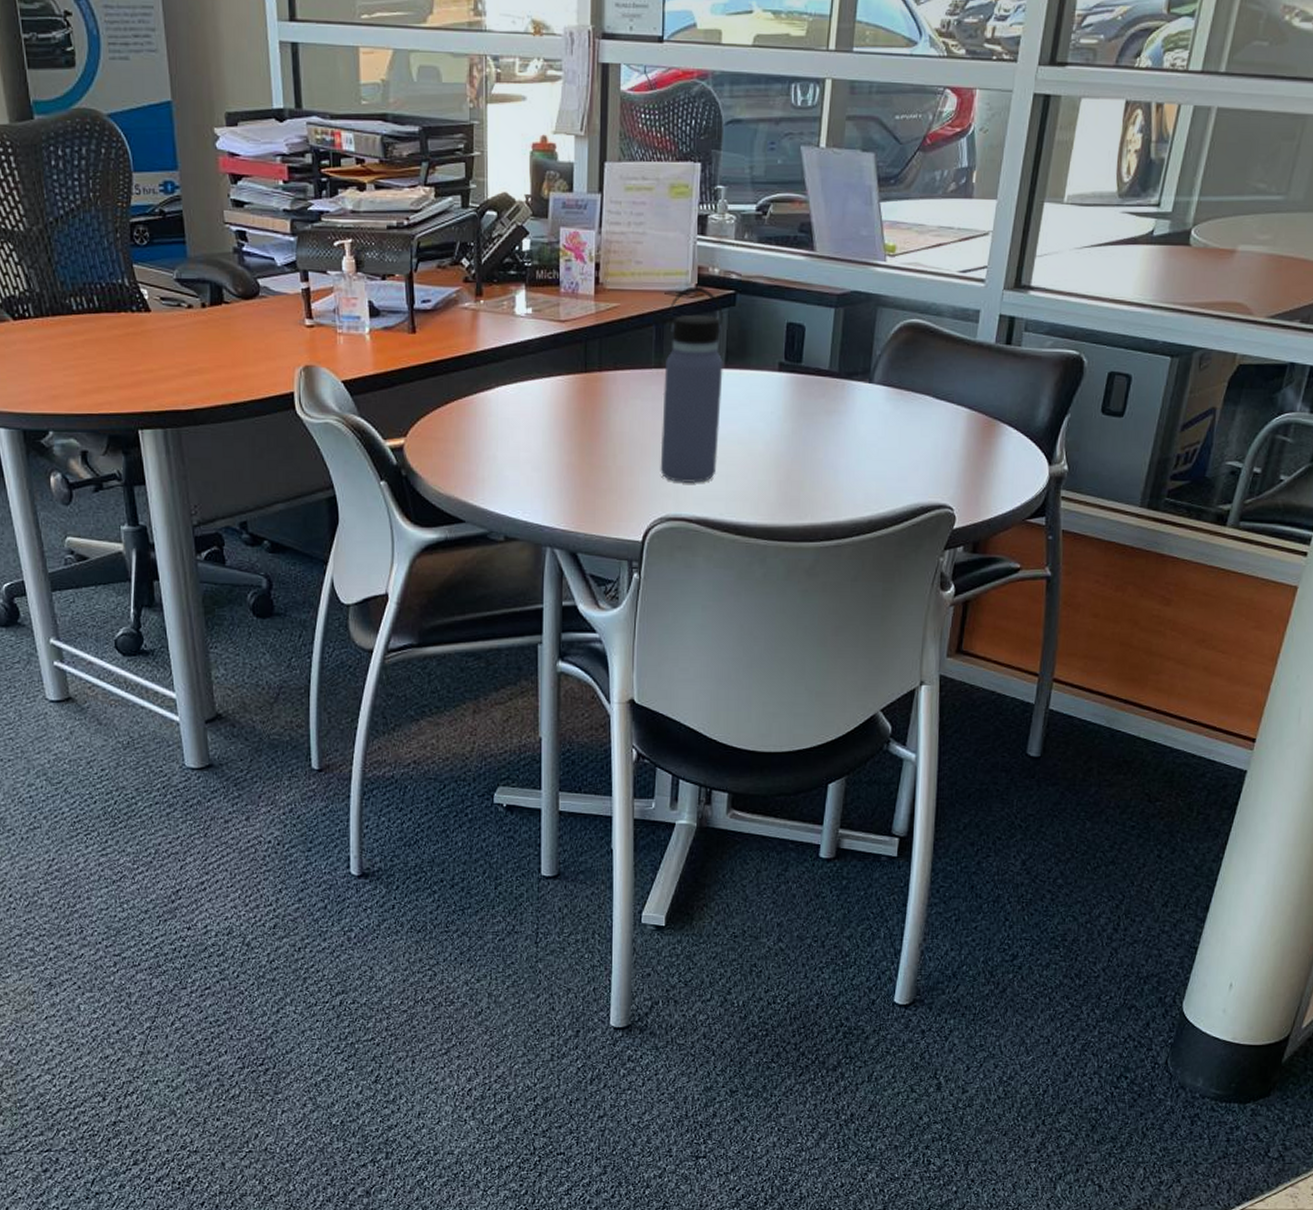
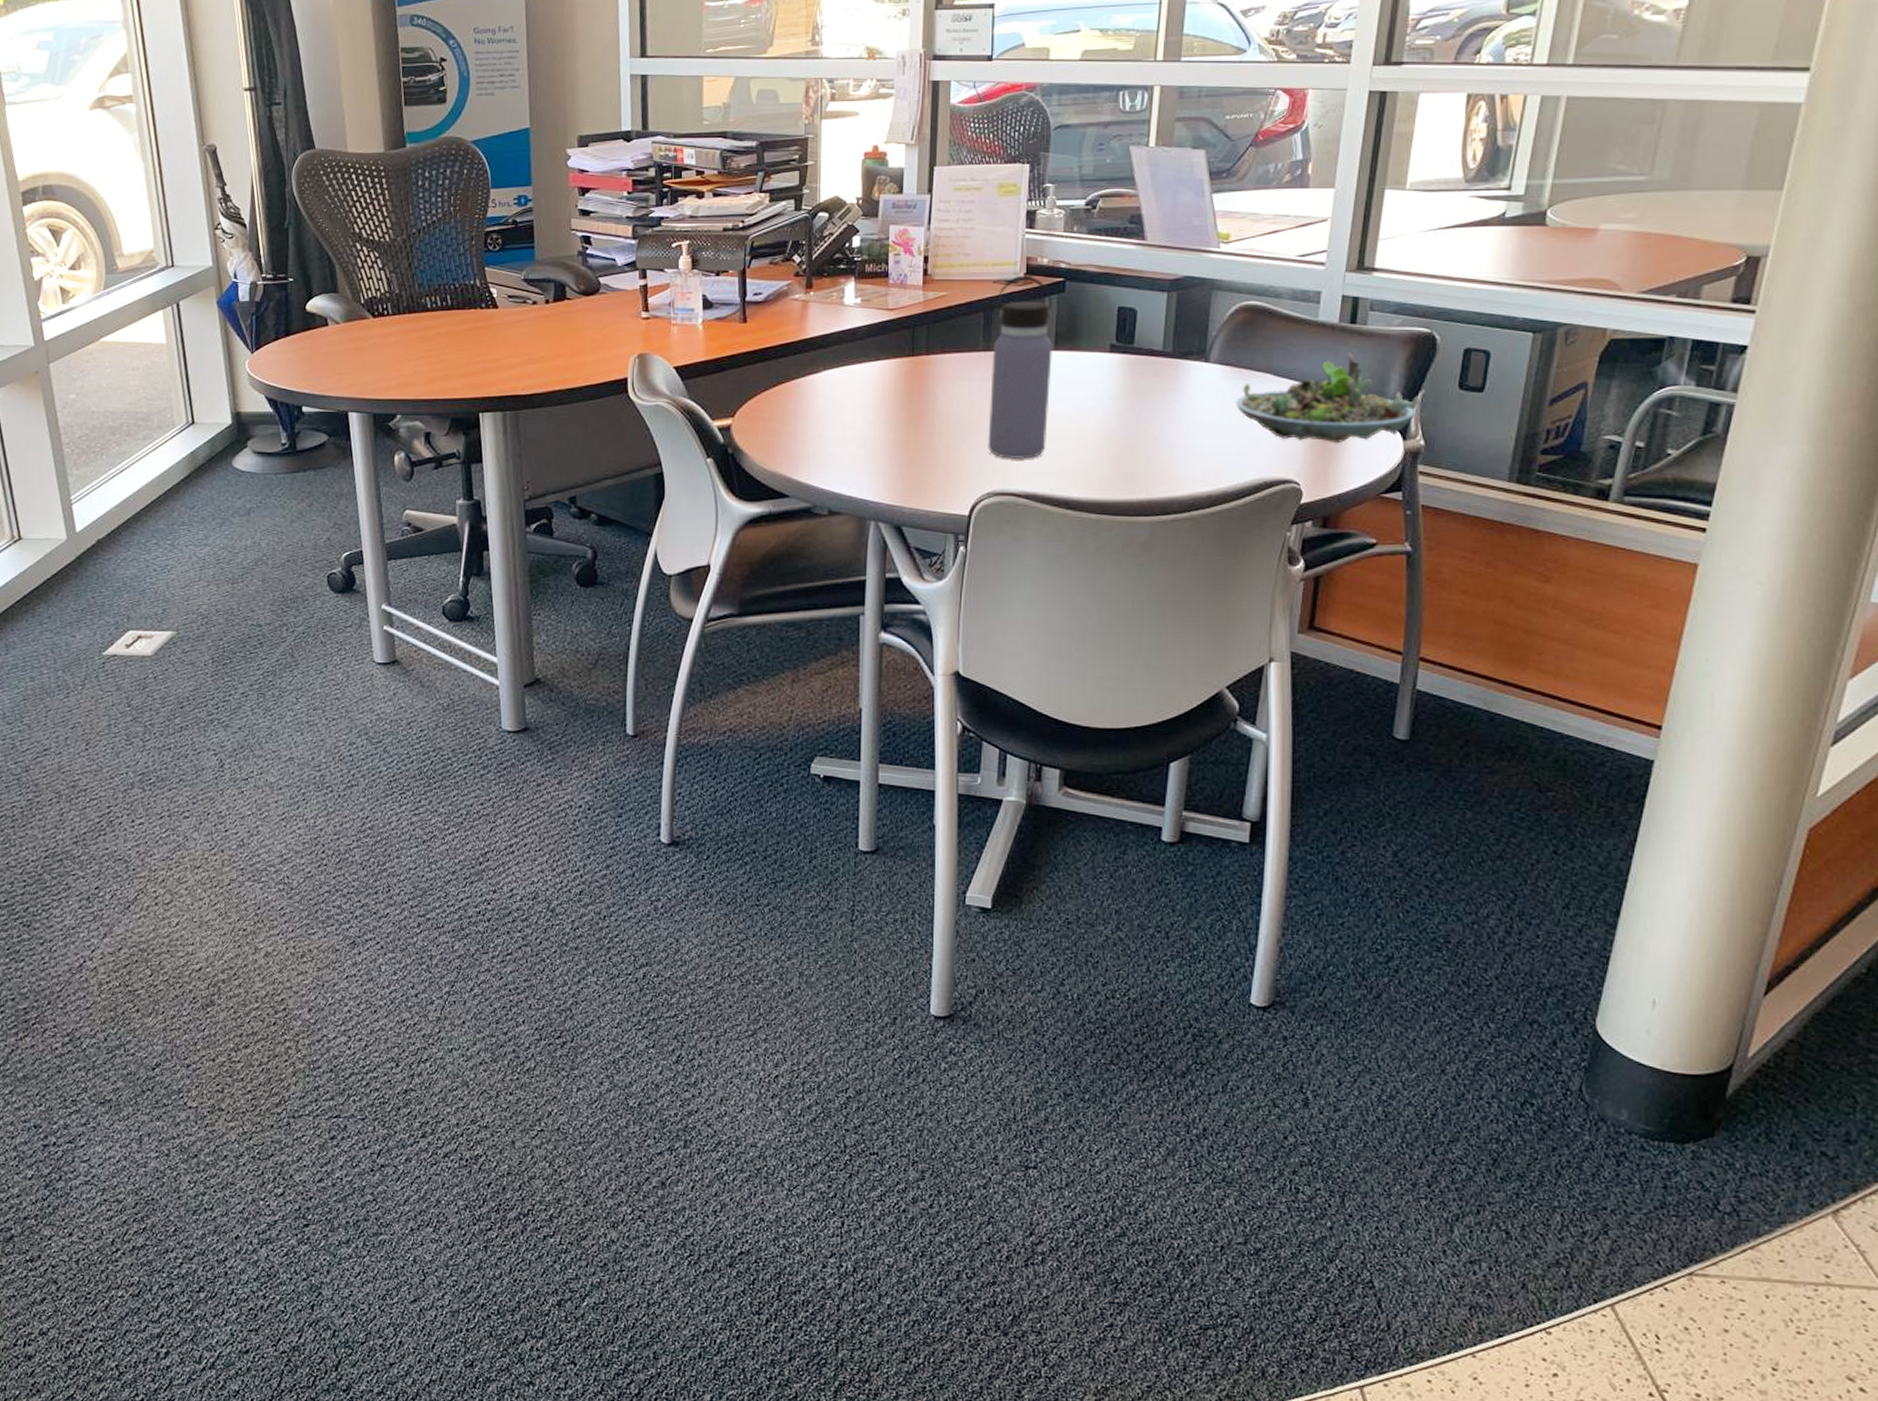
succulent planter: none [897,375,1066,468] -> present [1236,353,1420,444]

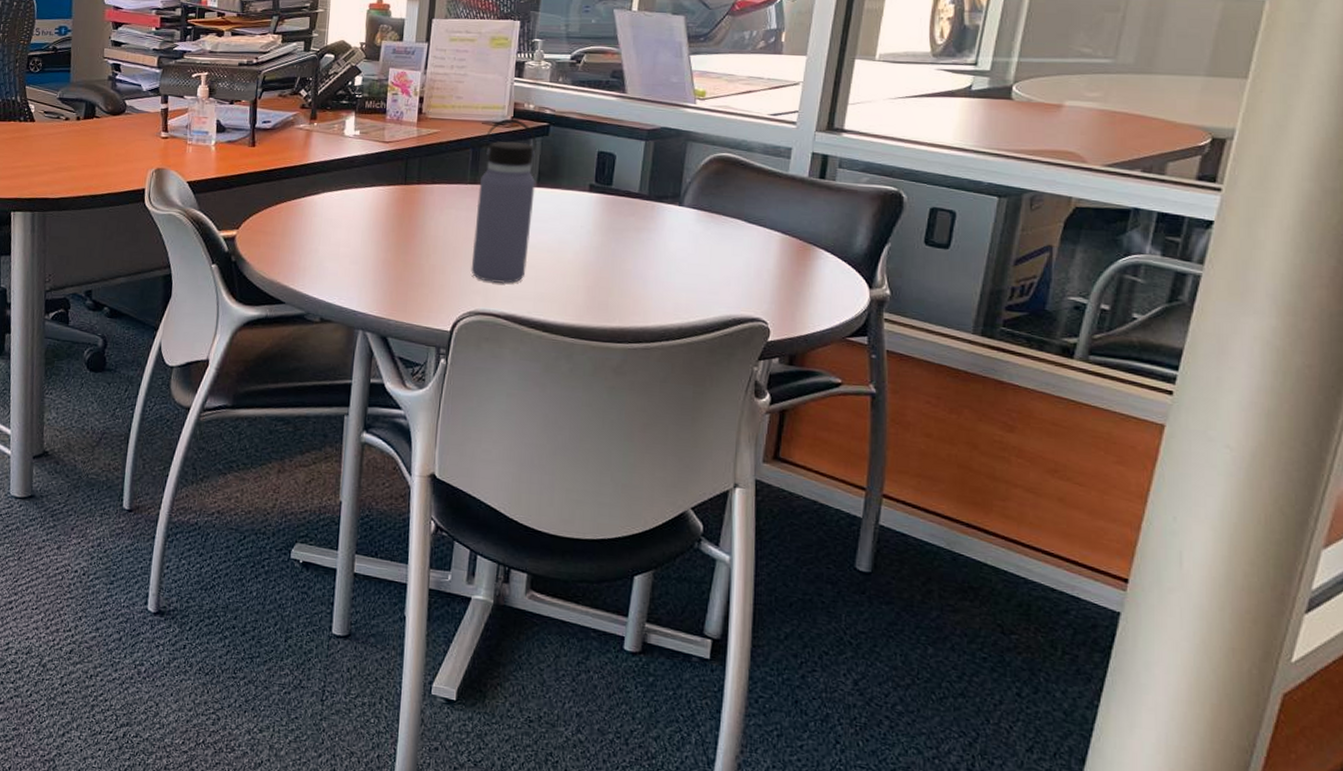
succulent planter: present [1236,353,1420,444] -> none [707,205,886,288]

